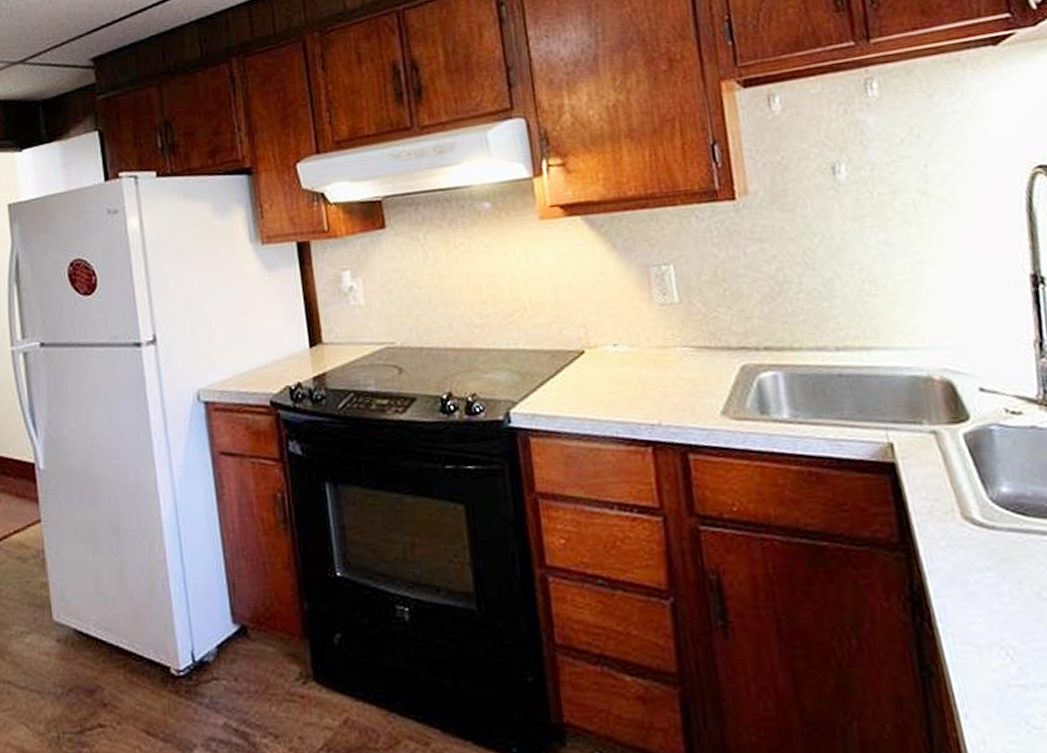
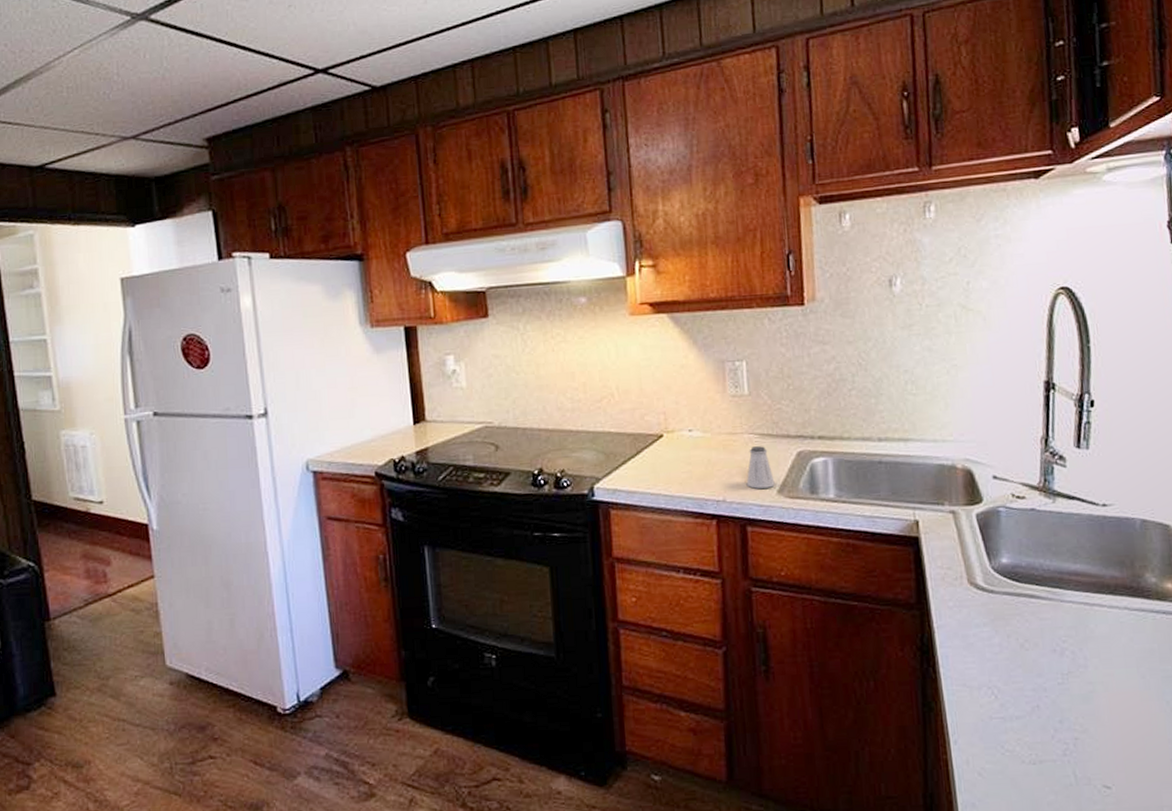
saltshaker: none [683,360,718,410] -> present [746,446,775,489]

